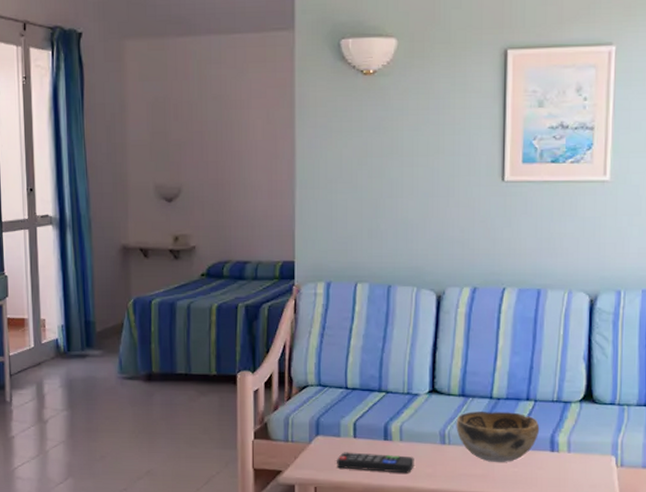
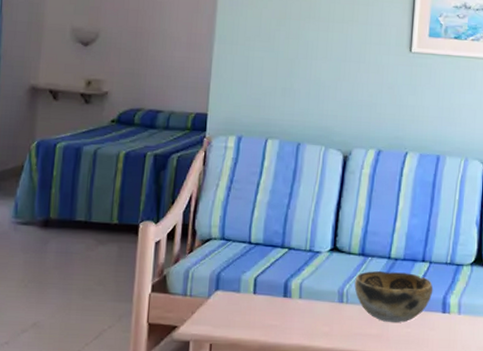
remote control: present [337,452,414,474] -> none [234,308,312,332]

